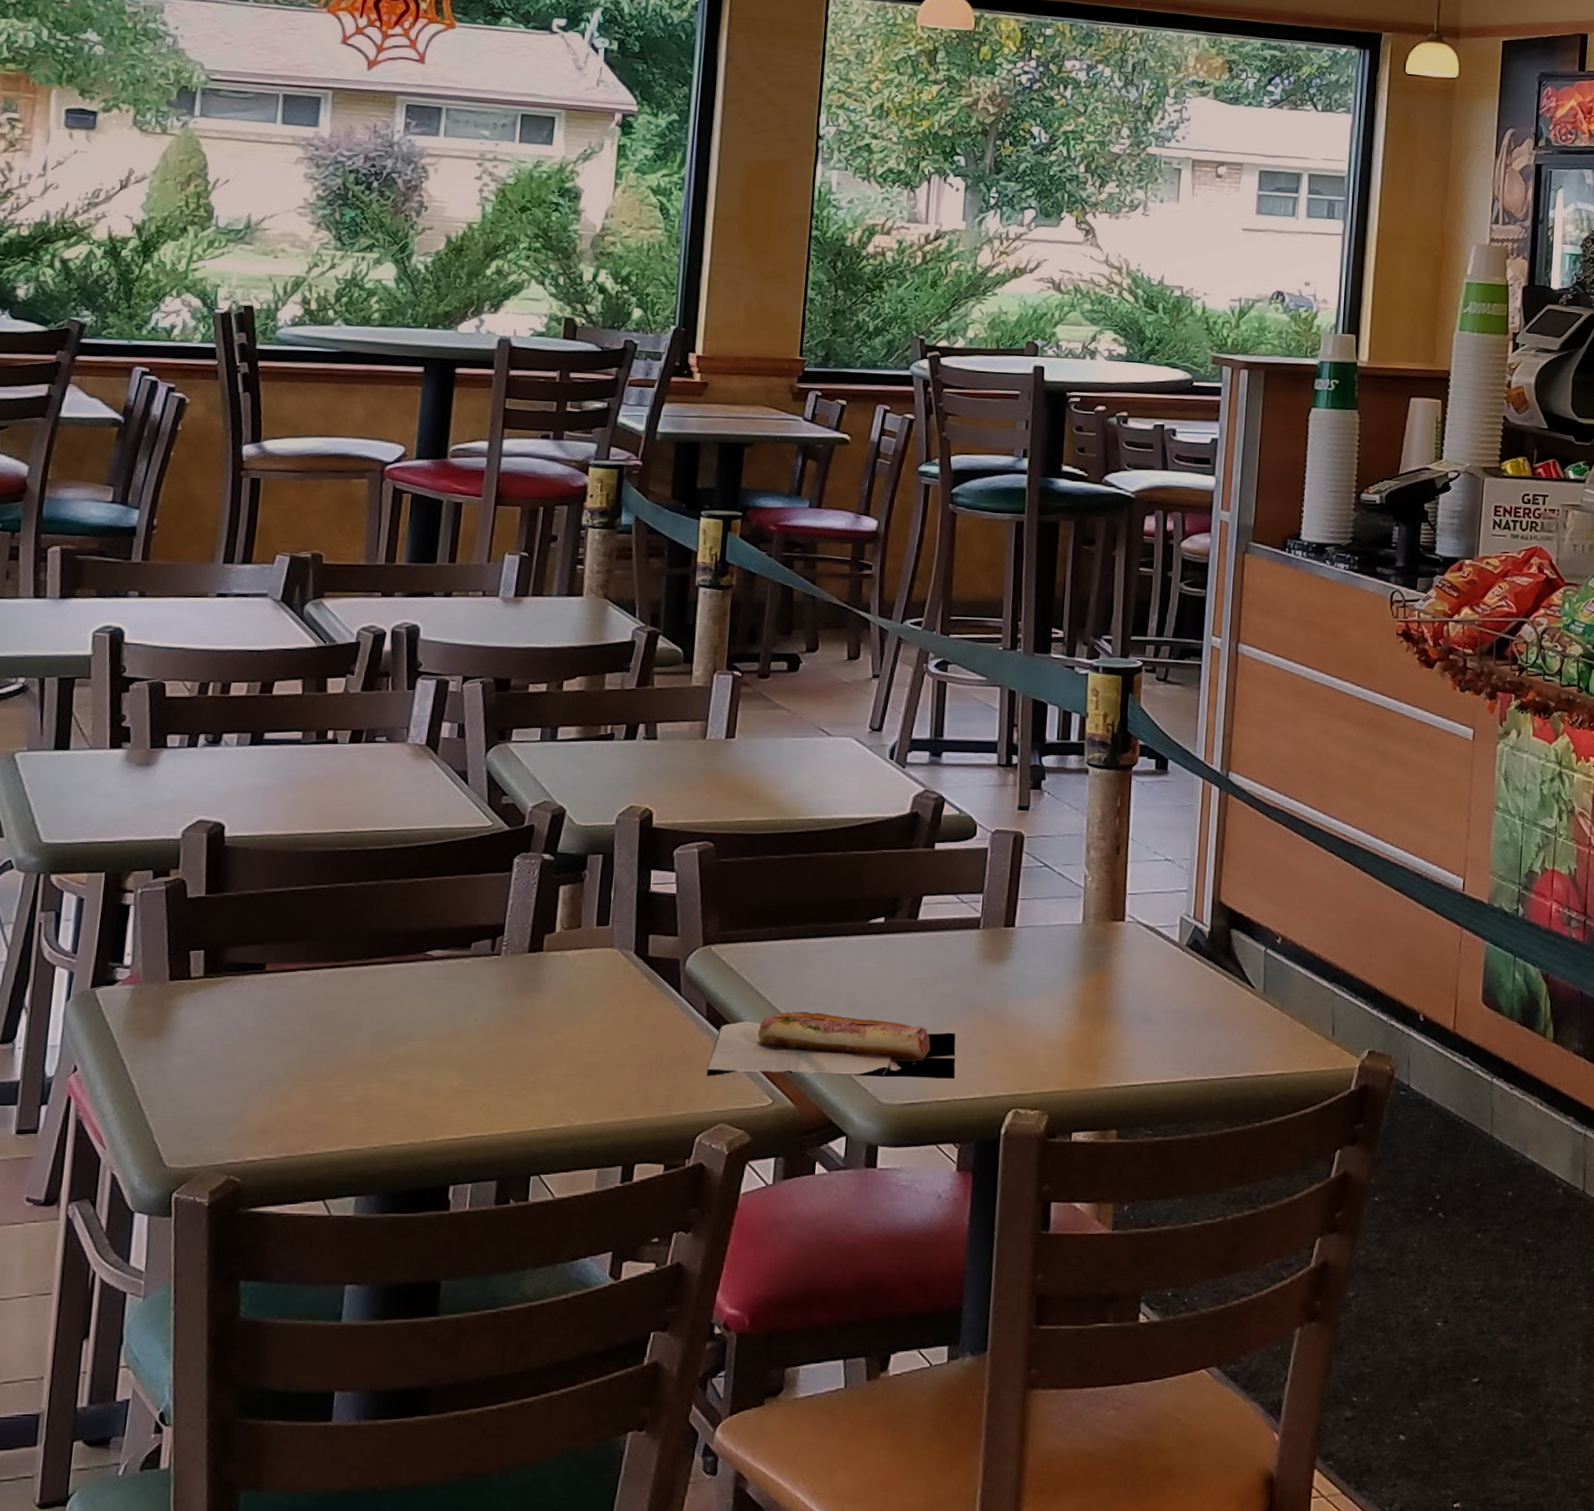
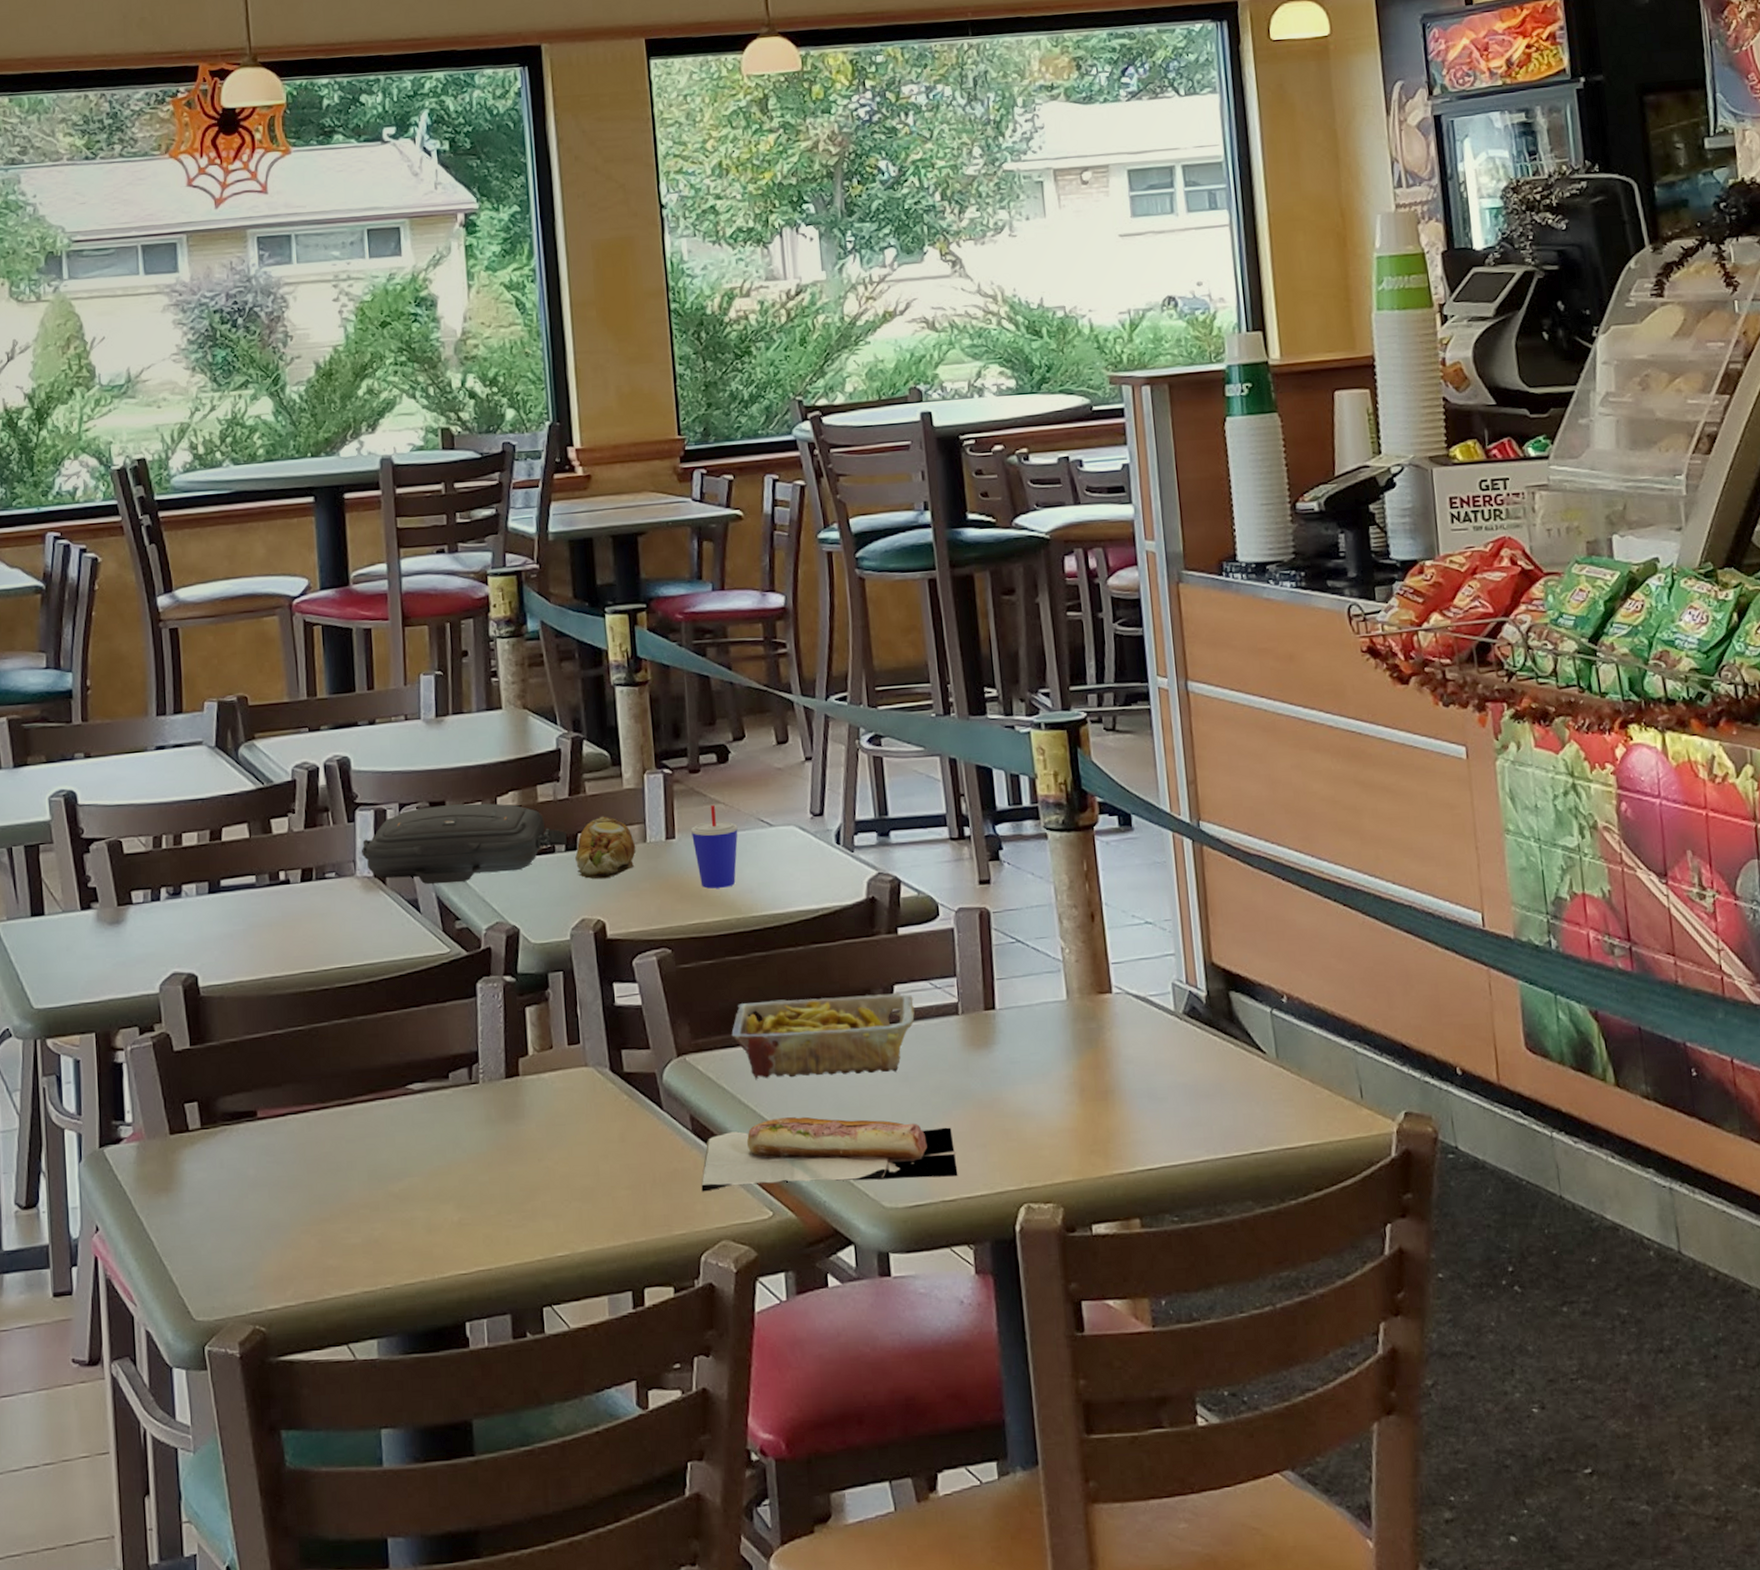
laptop bag: none [416,683,628,760] -> present [361,803,567,884]
sandwich: none [632,709,695,770] -> present [574,816,636,880]
beverage cup: none [751,709,798,789] -> present [691,804,738,889]
french fries: none [759,900,939,978] -> present [731,992,915,1080]

